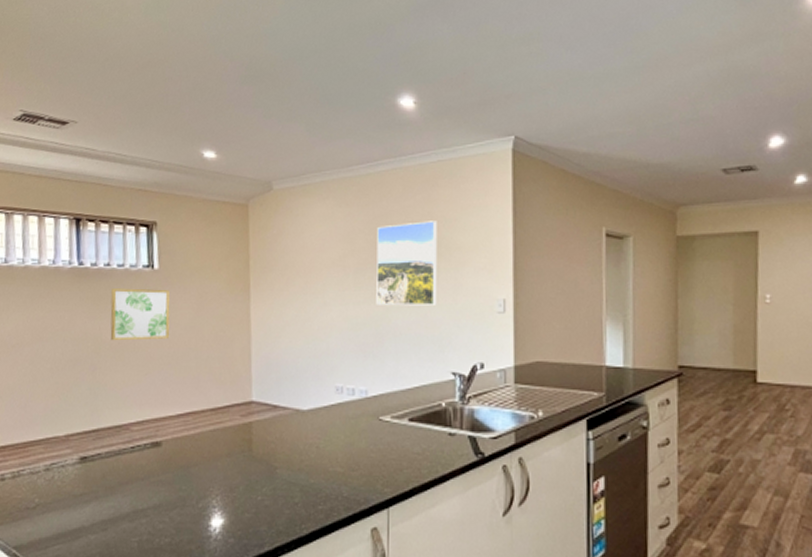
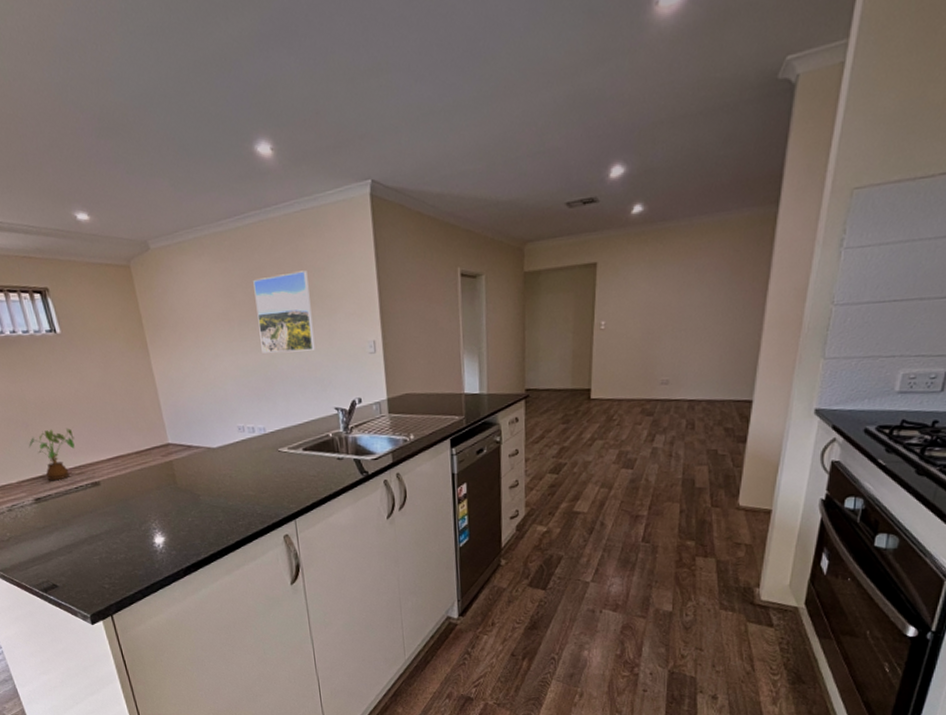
house plant: none [90,374,145,437] -> present [28,427,75,481]
wall art: present [110,288,170,341] -> none [23,351,86,401]

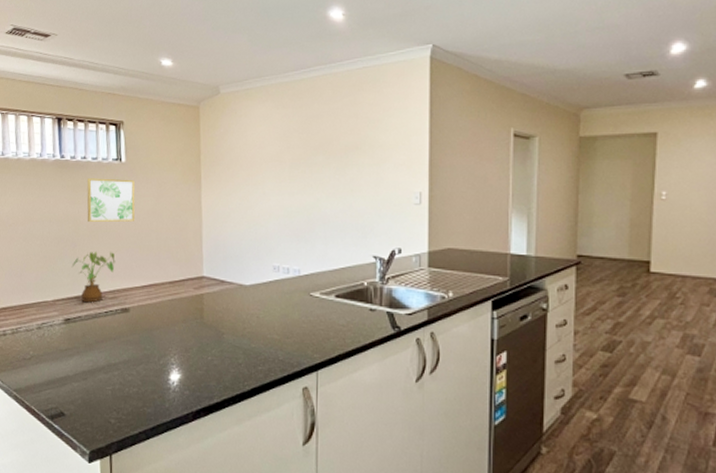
wall art: none [23,351,86,401] -> present [87,178,135,223]
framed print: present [253,270,315,353] -> none [308,121,362,197]

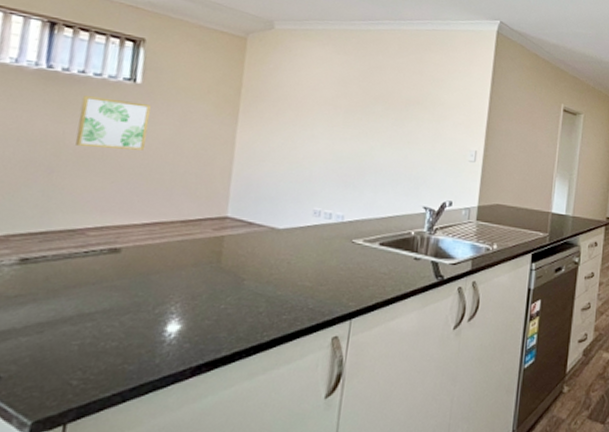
house plant: present [71,251,115,303] -> none [41,180,109,241]

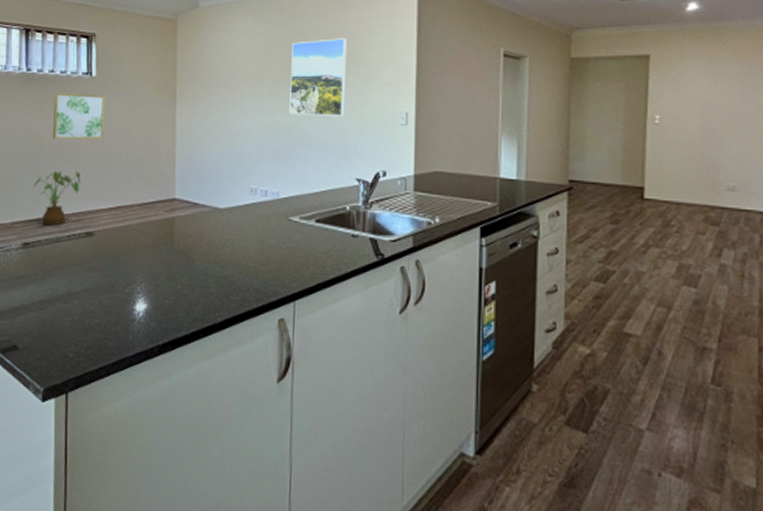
house plant: none [41,180,109,241] -> present [33,170,81,226]
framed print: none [362,76,426,149] -> present [289,38,347,116]

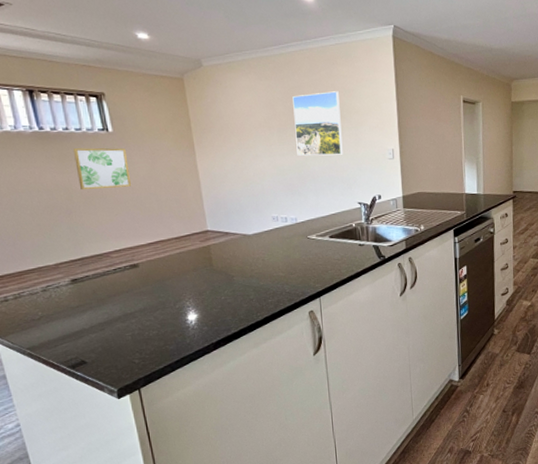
house plant: present [33,170,81,226] -> none [70,215,117,263]

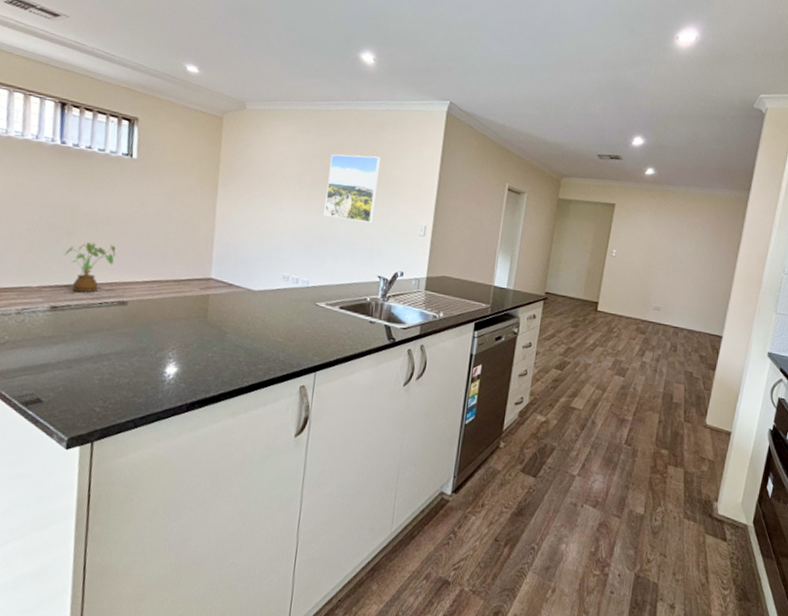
house plant: none [70,215,117,263] -> present [64,242,116,293]
wall art: present [73,148,132,190] -> none [87,169,146,218]

